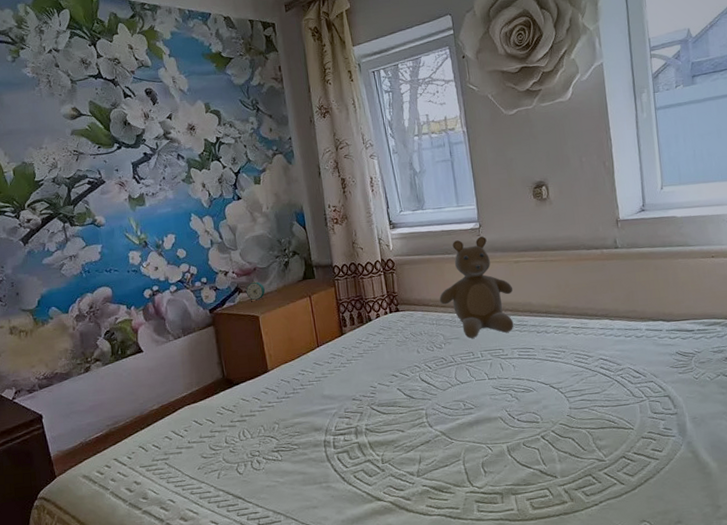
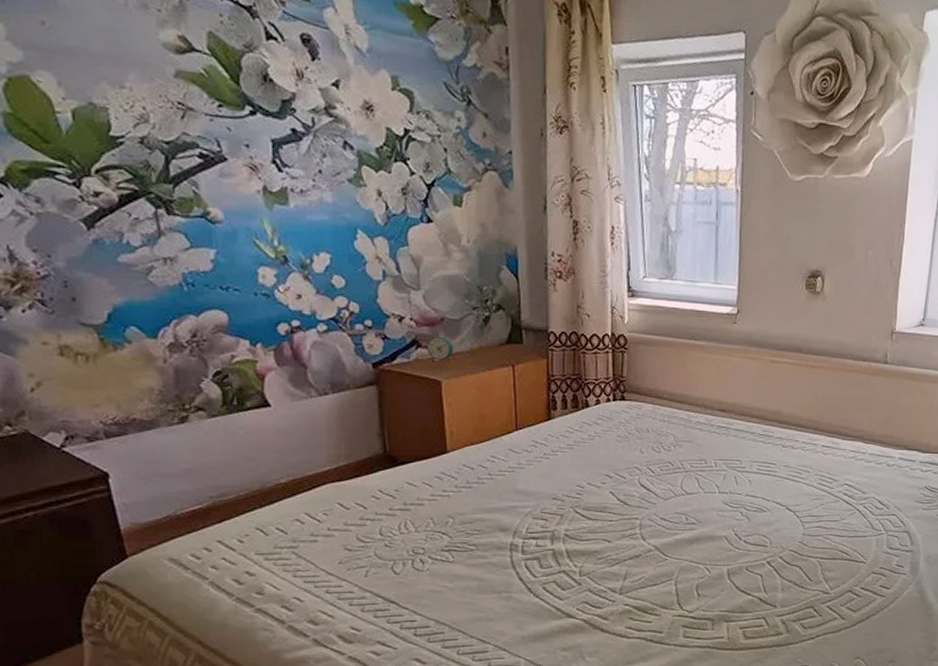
teddy bear: present [439,236,514,338] -> none [675,324,764,444]

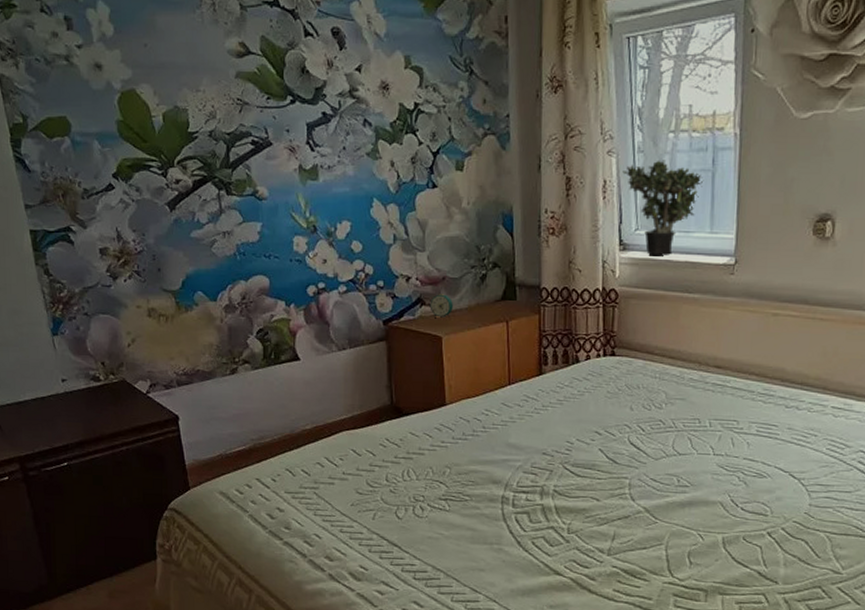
potted plant: none [630,210,709,303] -> present [622,160,704,255]

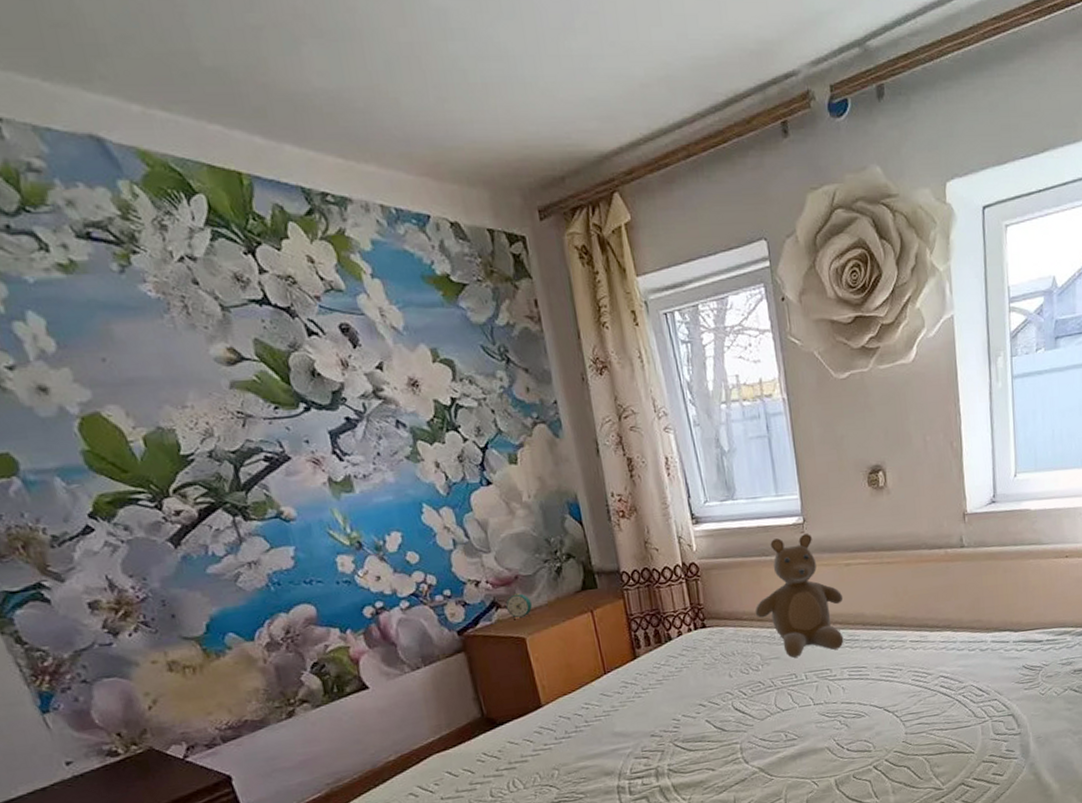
potted plant: present [622,160,704,255] -> none [682,431,762,525]
teddy bear: none [668,275,765,402] -> present [755,533,844,658]

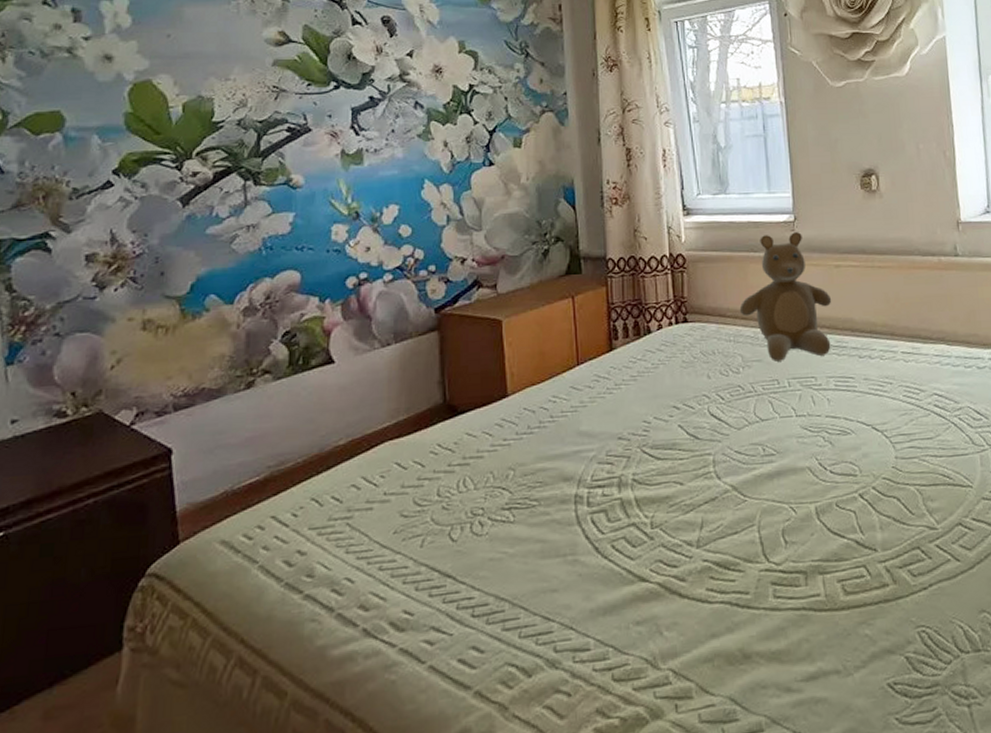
alarm clock: present [505,592,532,619] -> none [487,272,513,300]

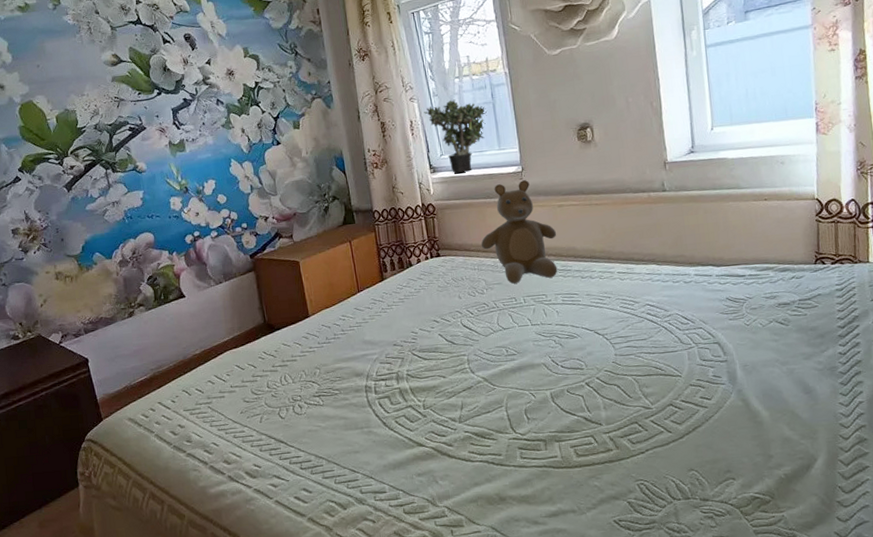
potted plant: none [680,128,757,218] -> present [424,99,488,173]

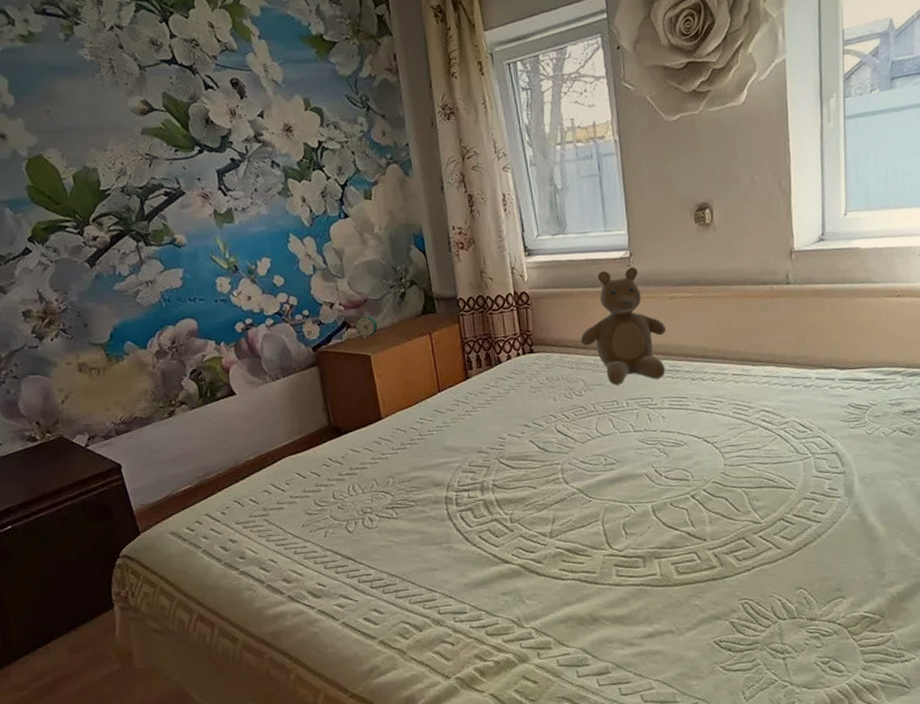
alarm clock: none [286,226,305,247] -> present [355,314,378,338]
potted plant: present [424,99,488,173] -> none [519,170,593,257]

